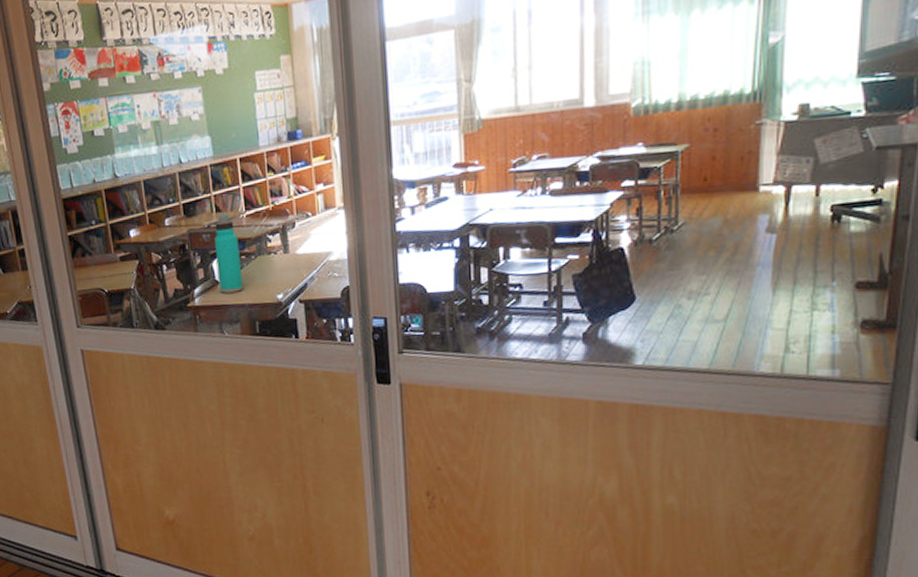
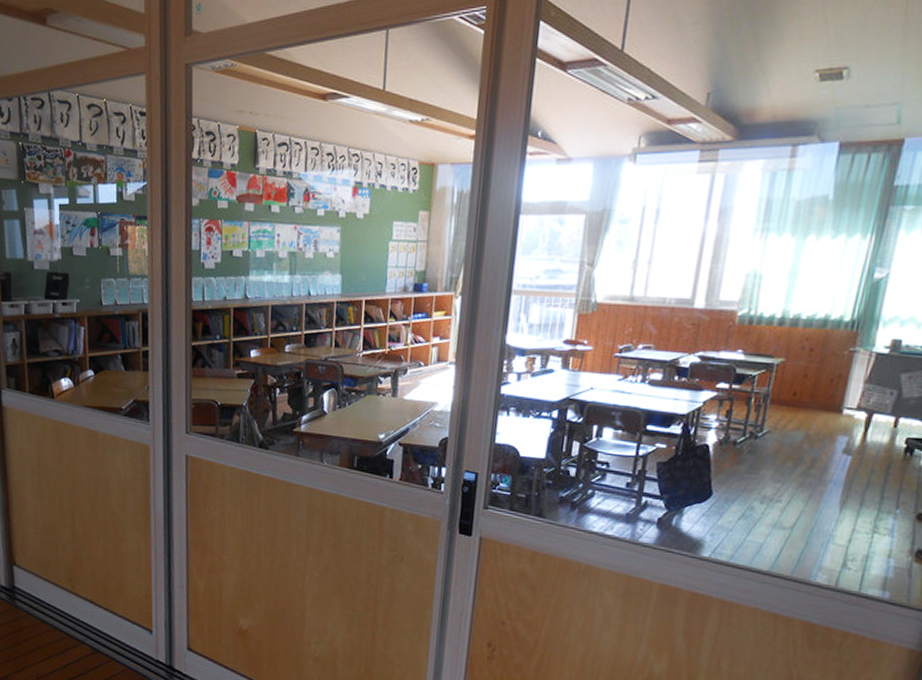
water bottle: present [215,214,244,293] -> none [326,351,352,426]

